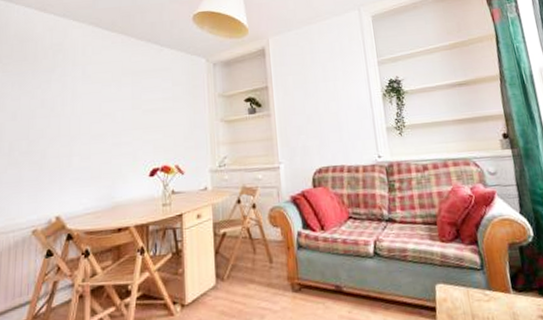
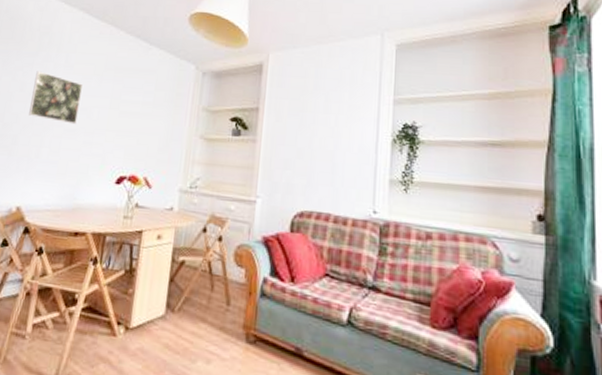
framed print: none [54,86,103,130] -> present [29,71,83,125]

